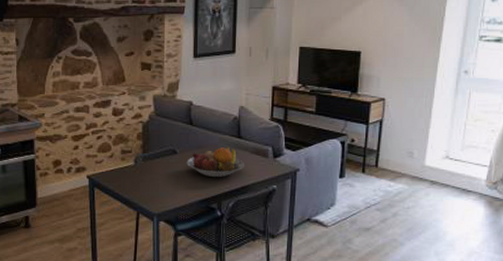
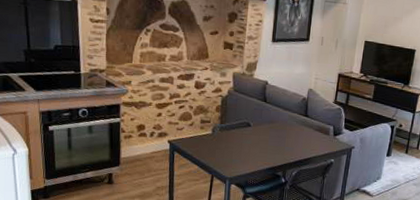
fruit bowl: present [186,145,244,178] -> none [258,122,309,150]

